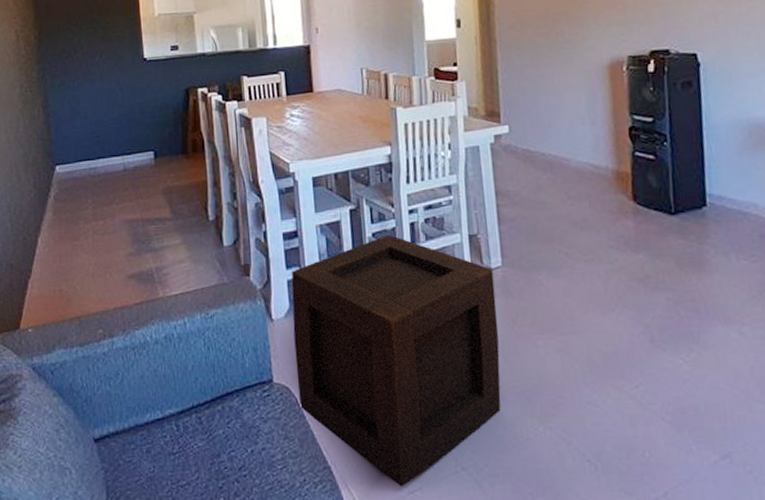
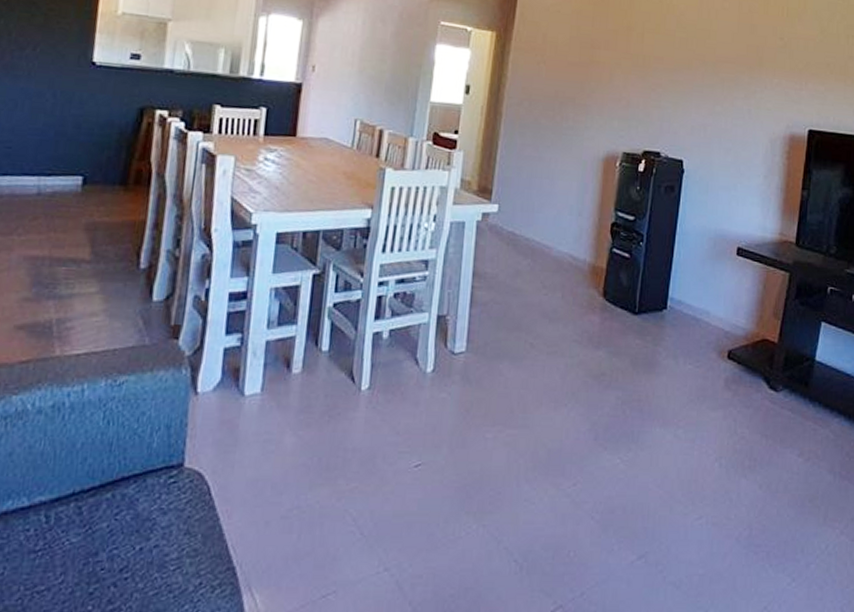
wooden crate: present [291,234,501,487] -> none [212,306,456,590]

